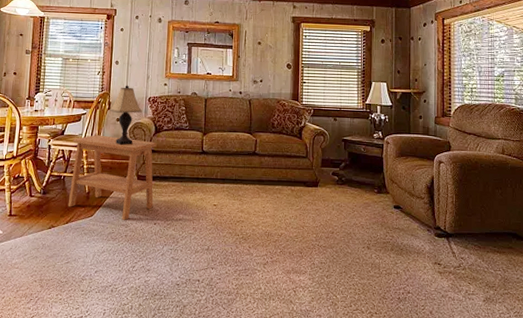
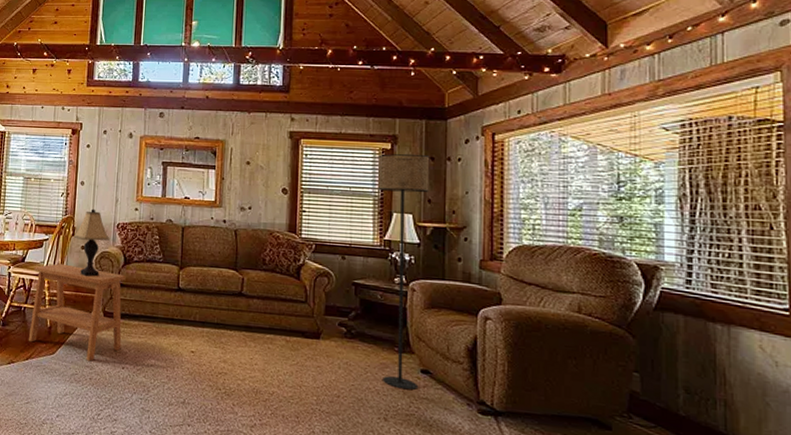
floor lamp: none [360,34,399,223] -> present [377,153,430,391]

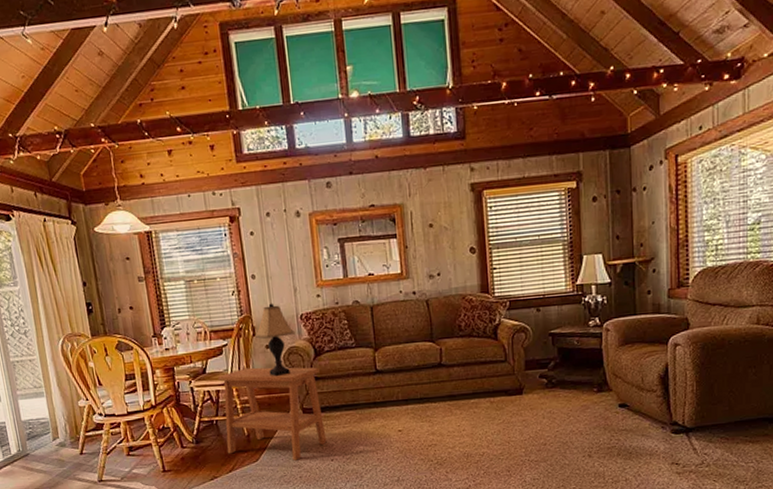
floor lamp: present [377,153,430,391] -> none [564,188,617,426]

